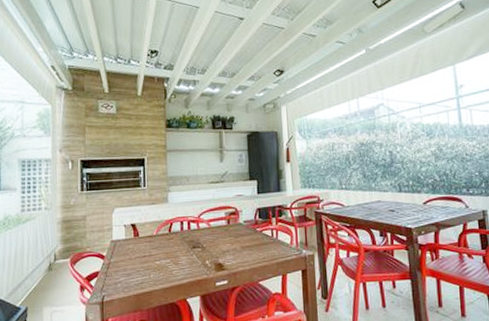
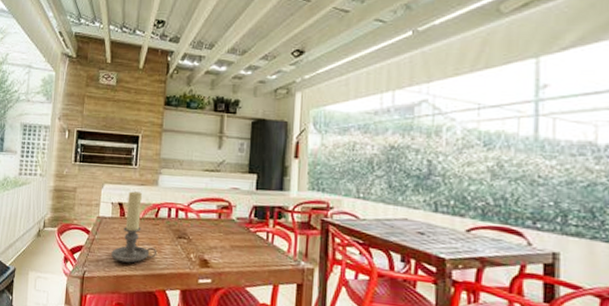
candle holder: none [129,211,174,280] -> present [111,191,156,263]

